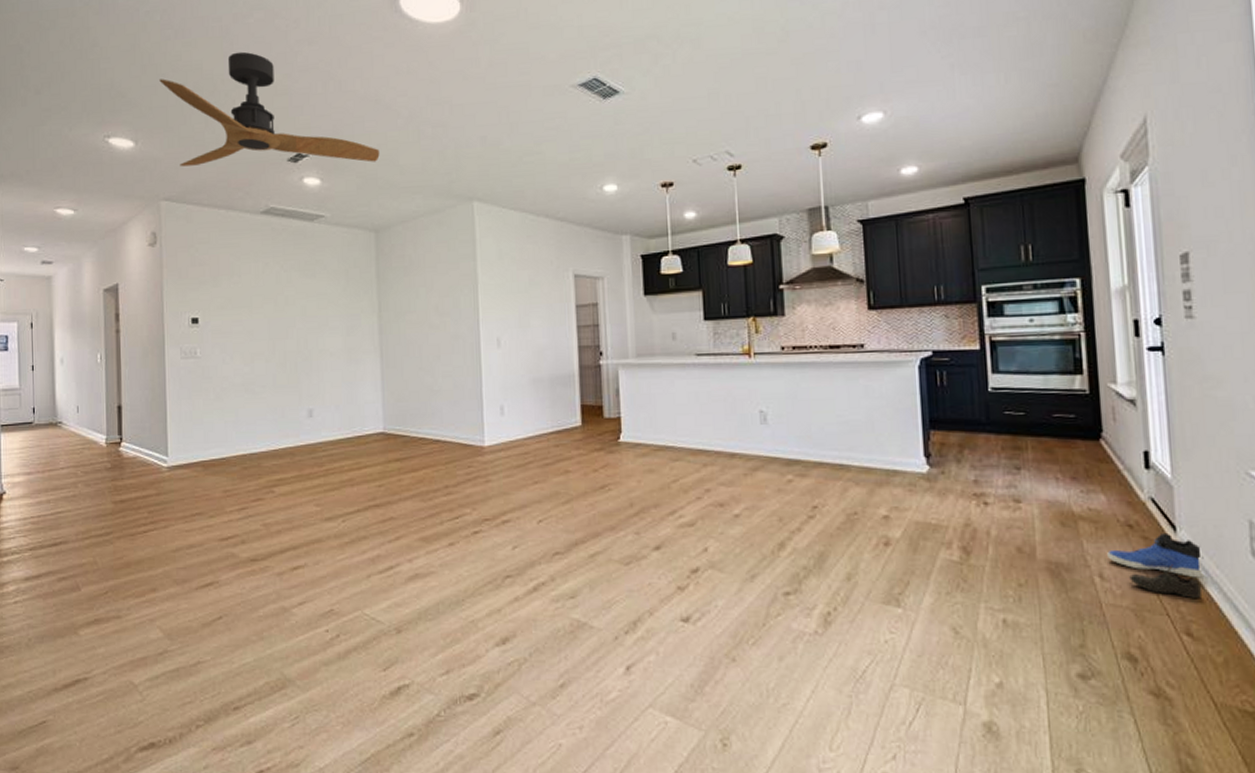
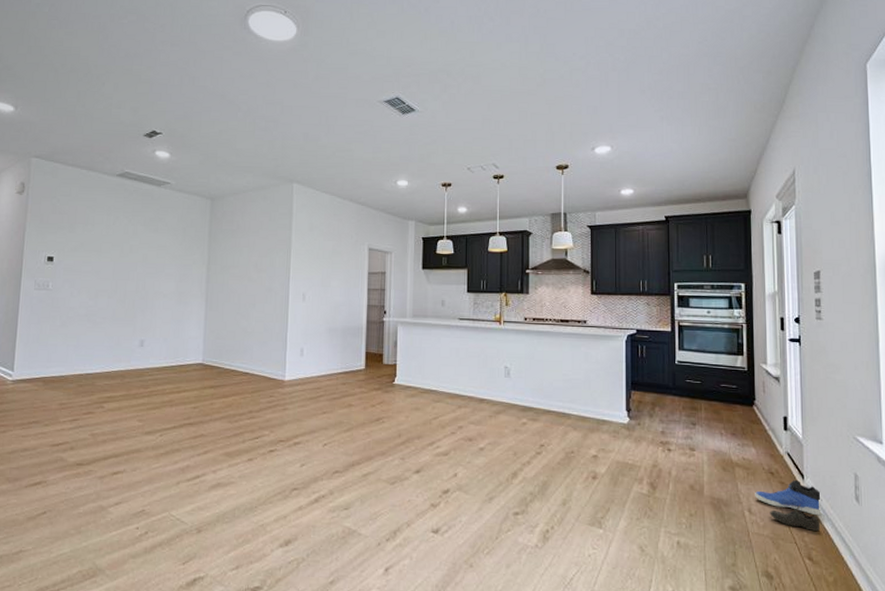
ceiling fan: present [159,51,380,167] -> none [42,45,221,144]

